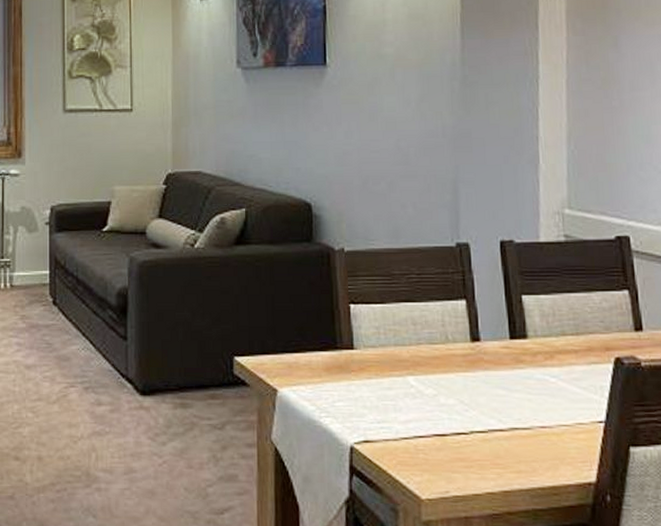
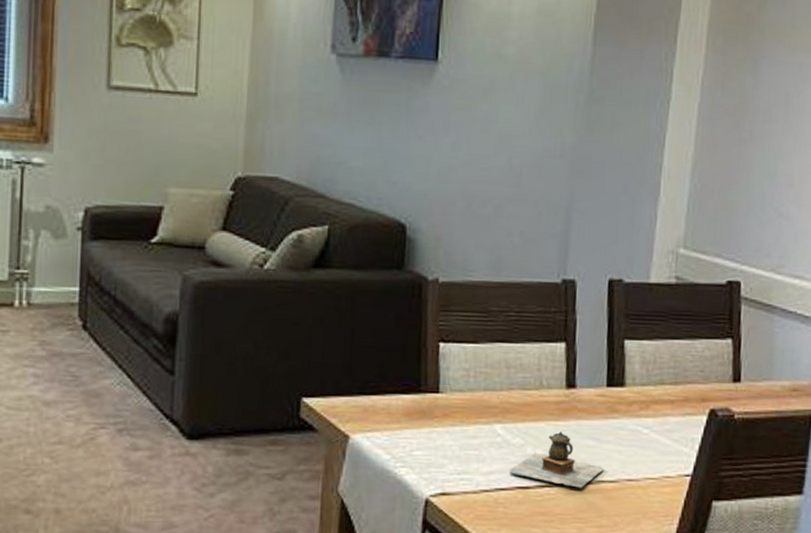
teapot: none [426,382,516,435] -> present [510,431,604,488]

